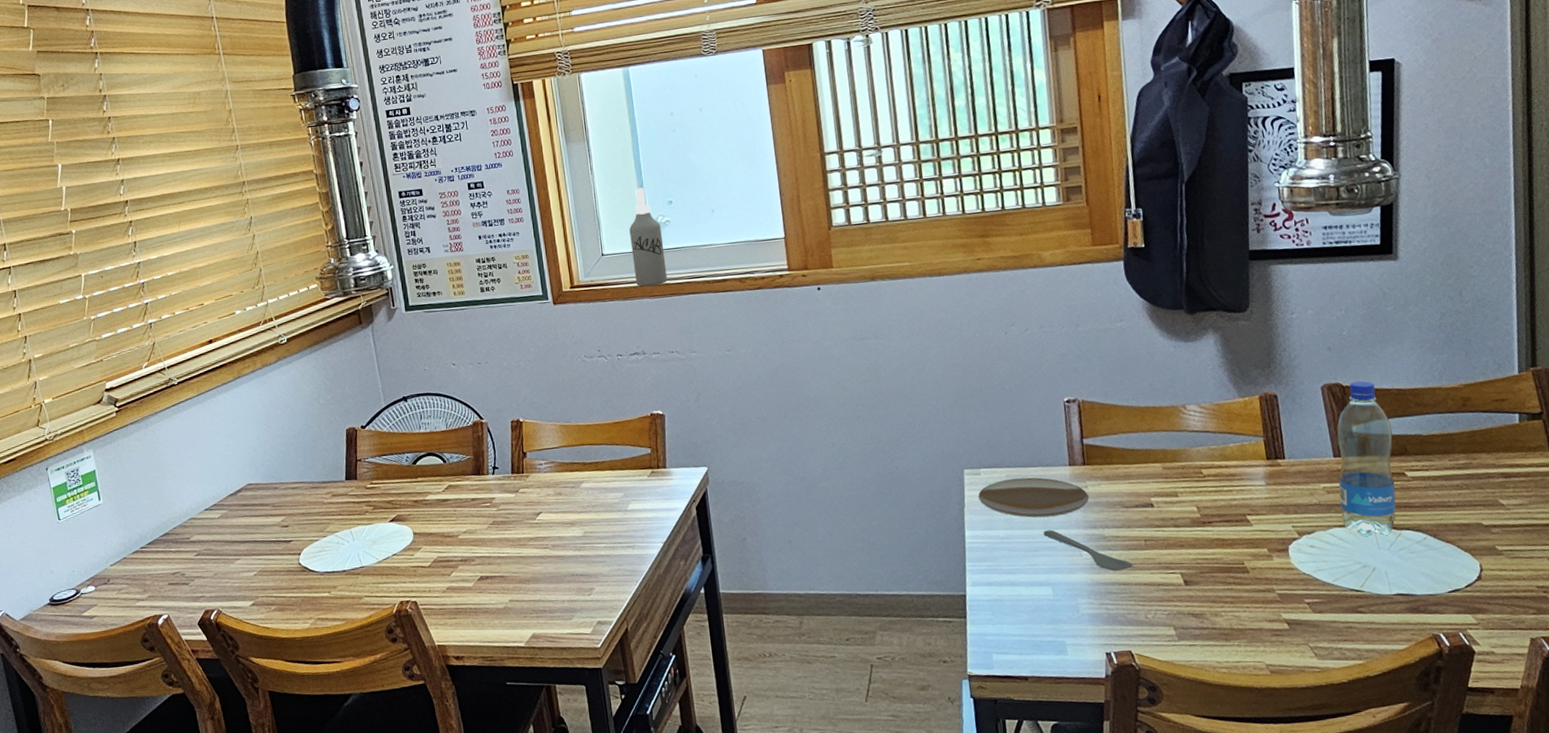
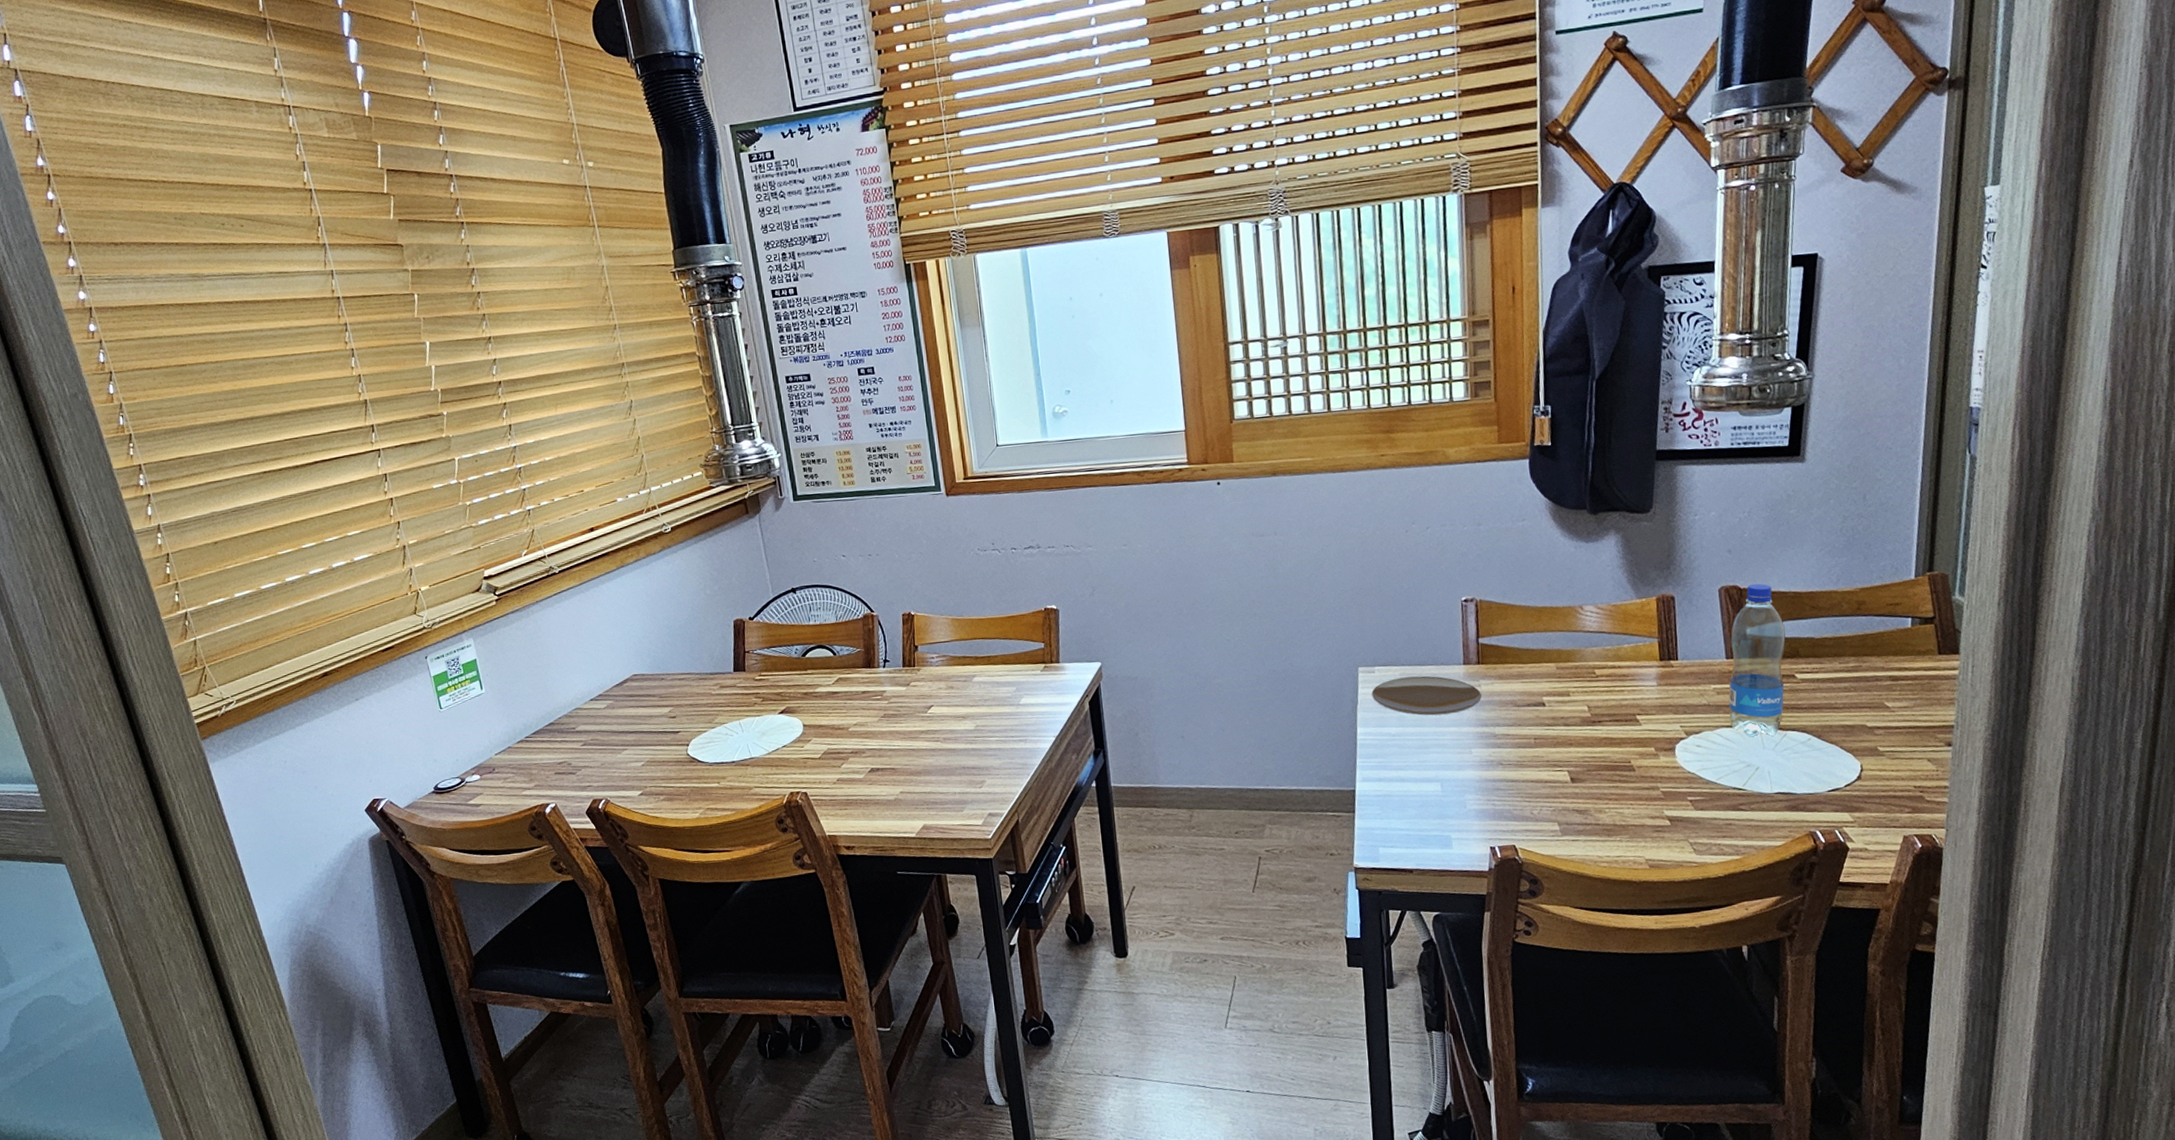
spray bottle: present [629,187,668,287] -> none [1025,376,1064,479]
spoon: present [1044,530,1133,571] -> none [1435,727,1522,768]

